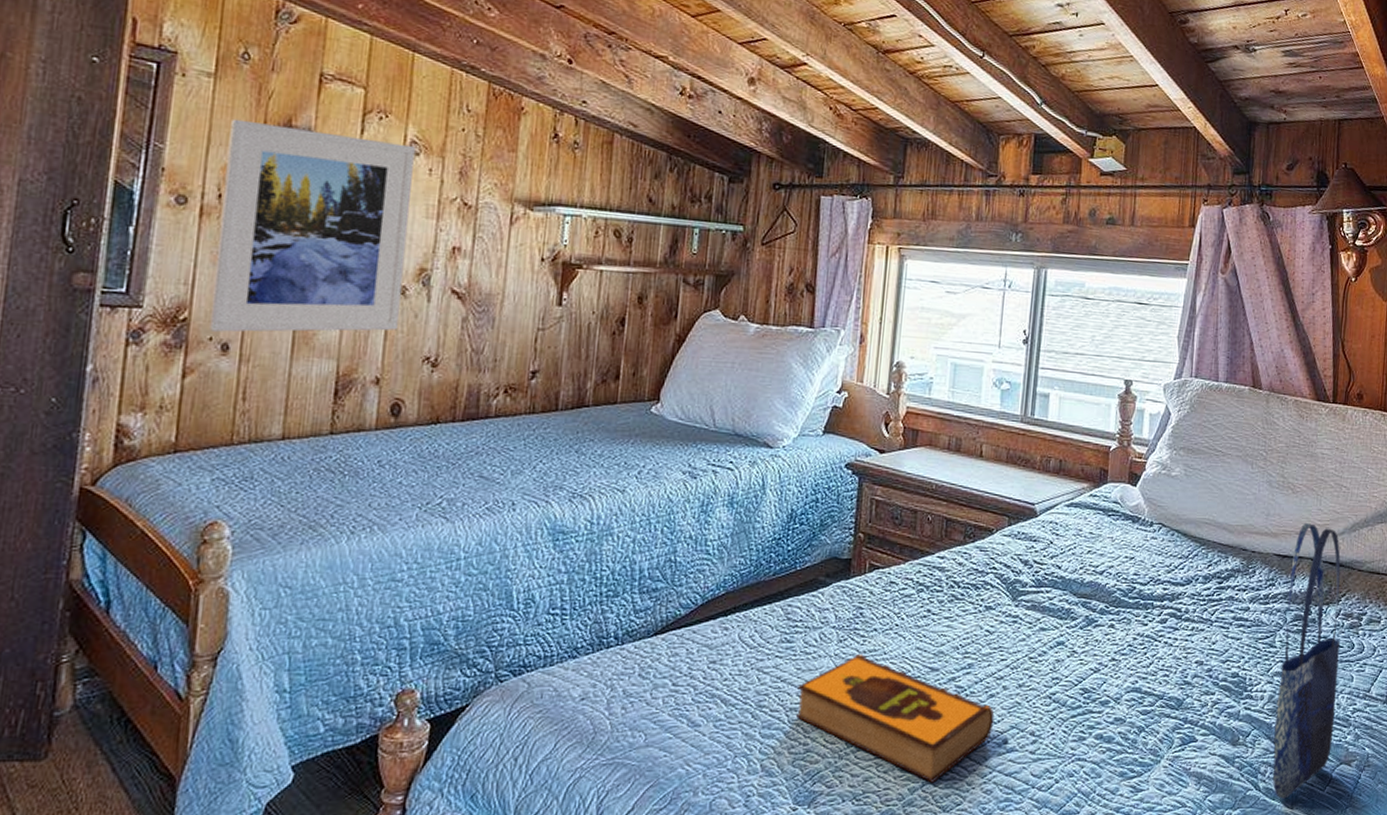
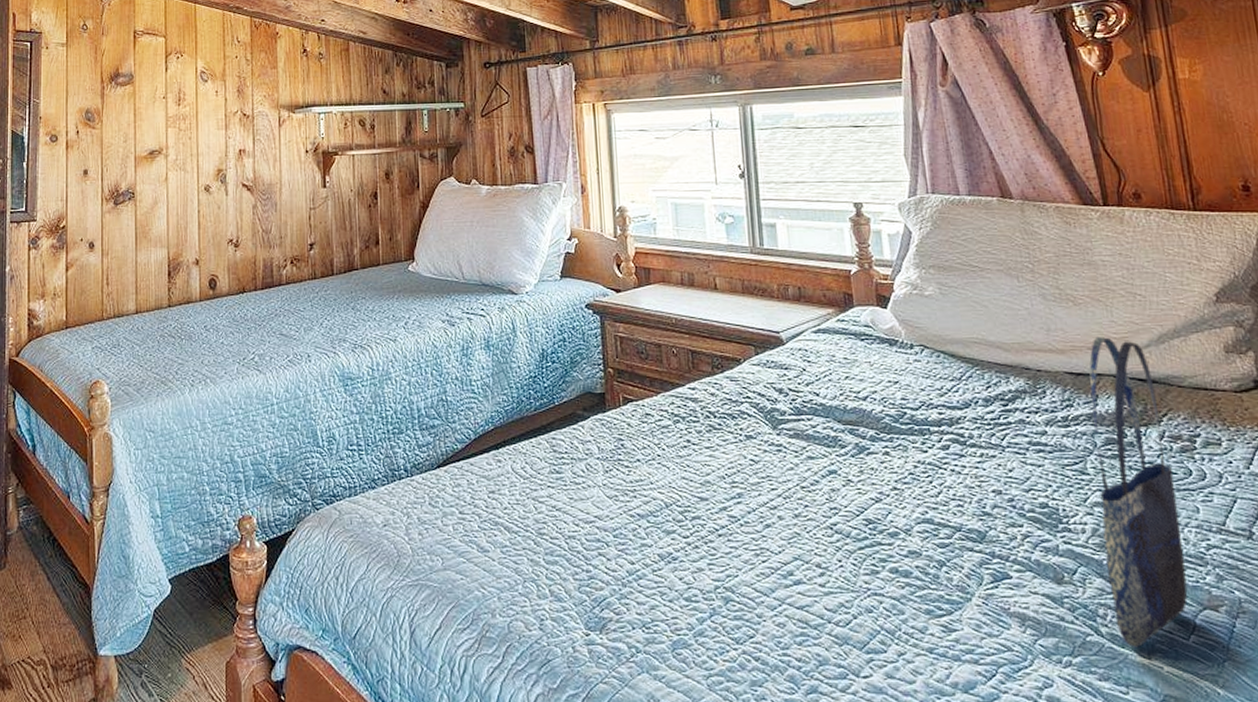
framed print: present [209,118,415,332] -> none [79,74,207,234]
hardback book: present [795,654,995,783] -> none [573,484,775,614]

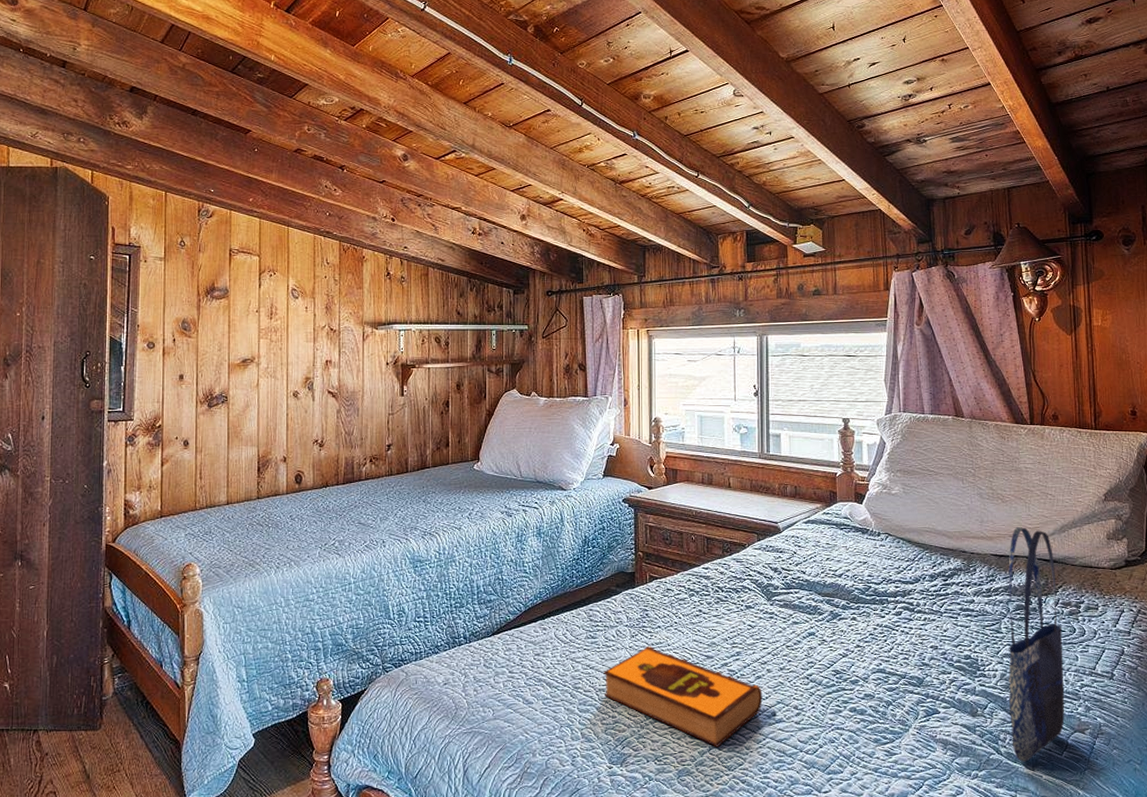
hardback book: none [573,484,775,614] -> present [603,646,763,747]

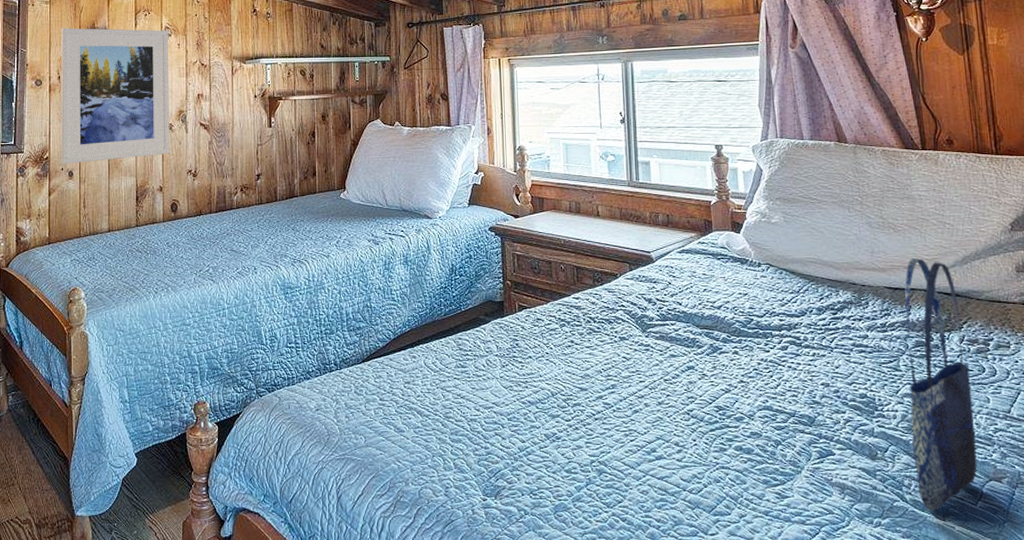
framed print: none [175,287,296,433] -> present [61,27,169,164]
hardback book: present [603,646,763,747] -> none [474,377,641,483]

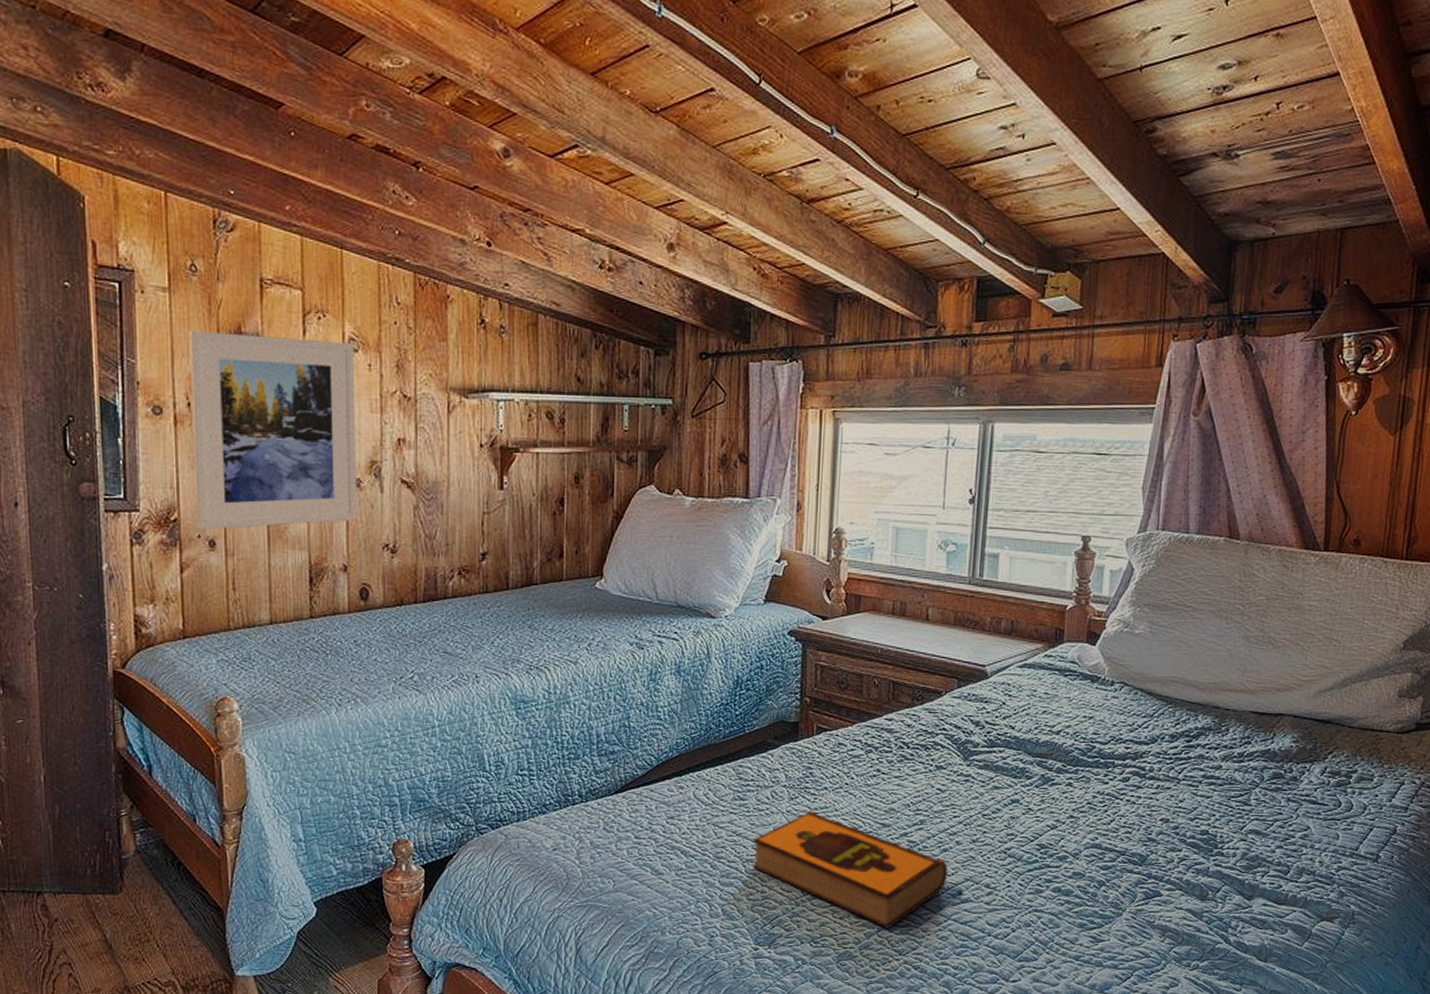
hardback book: none [474,377,641,483] -> present [752,811,948,929]
shopping bag: present [905,258,977,511] -> none [1244,679,1328,953]

